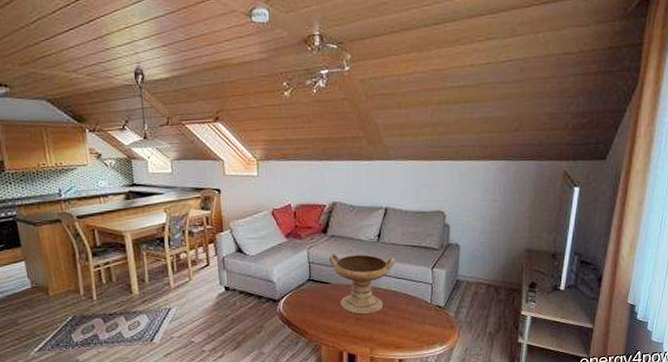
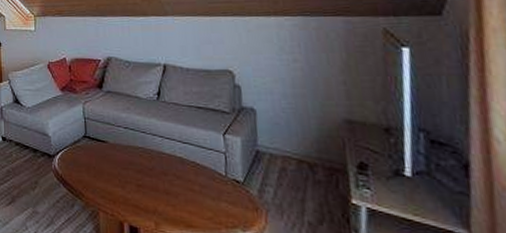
decorative bowl: present [328,254,396,315] -> none [104,110,179,182]

